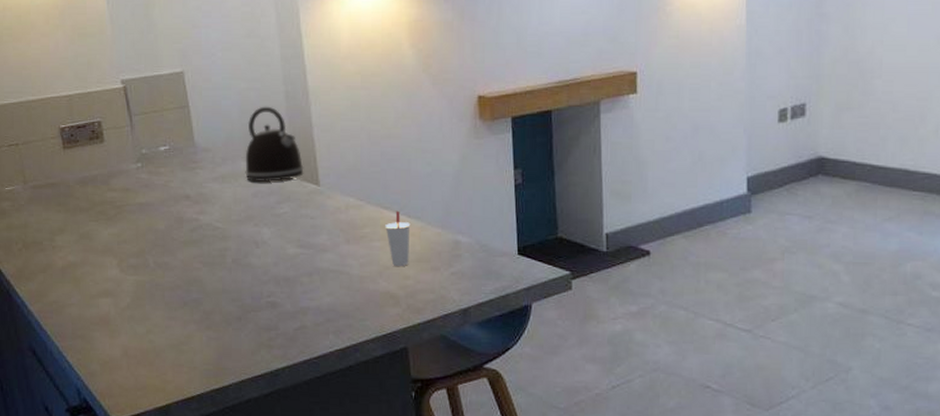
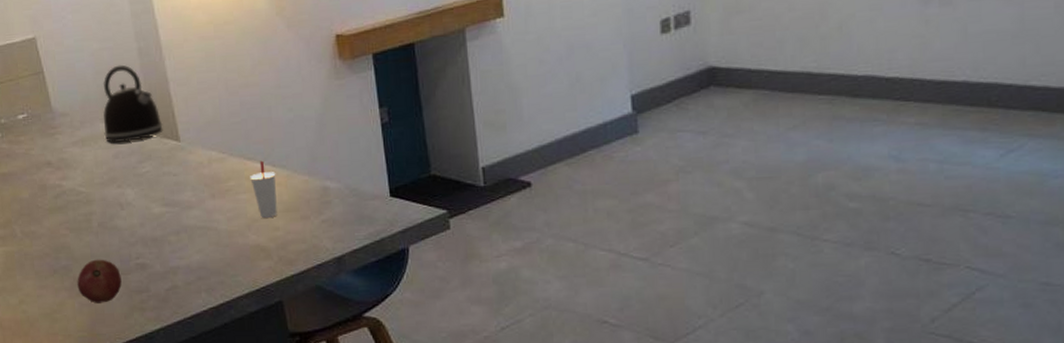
fruit: none [207,294,251,338] -> present [77,259,122,304]

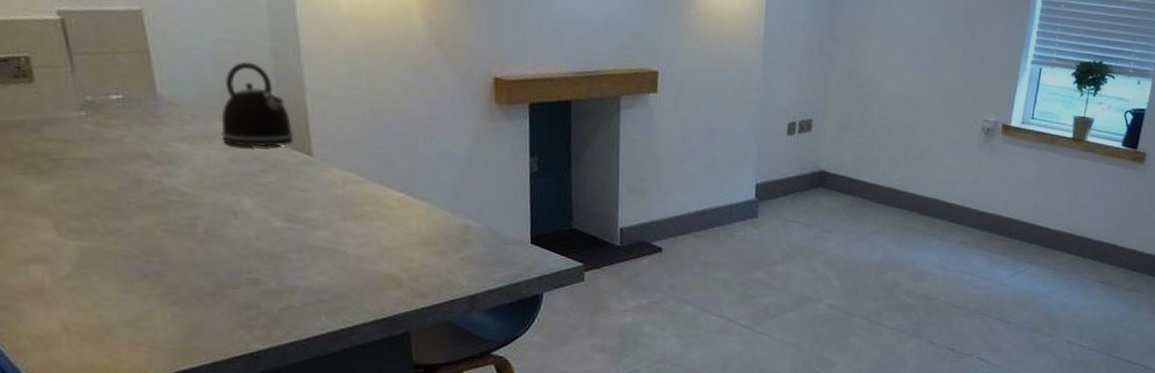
fruit: present [77,259,122,304] -> none [172,268,228,316]
cup: present [250,160,278,219] -> none [388,189,416,249]

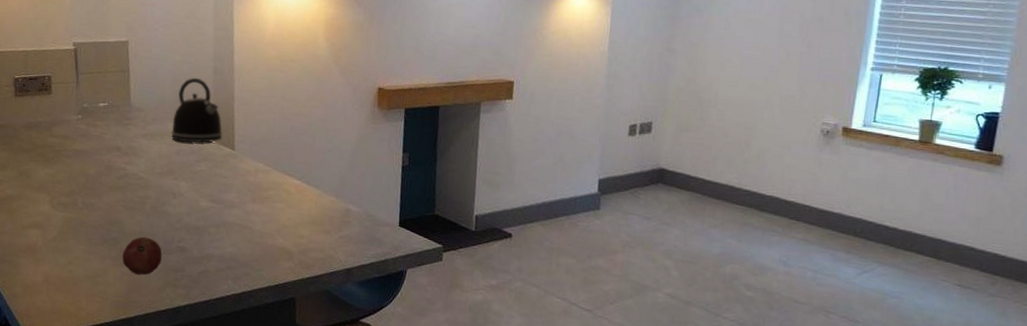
fruit: none [172,268,228,316] -> present [122,236,162,276]

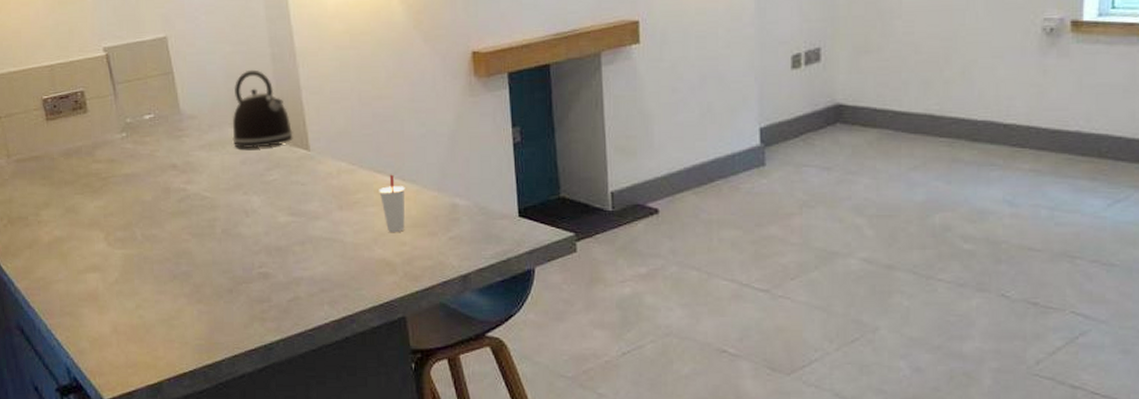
fruit: present [122,236,162,276] -> none [197,266,243,312]
cup: none [287,178,310,227] -> present [379,174,405,233]

